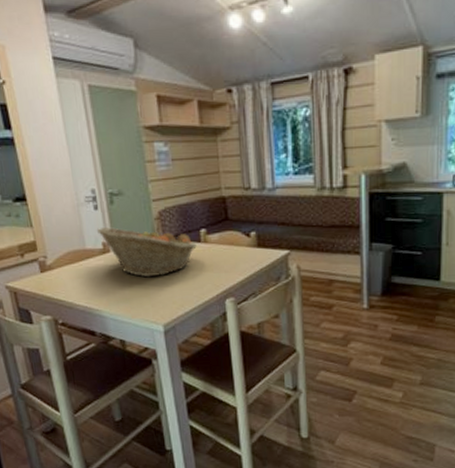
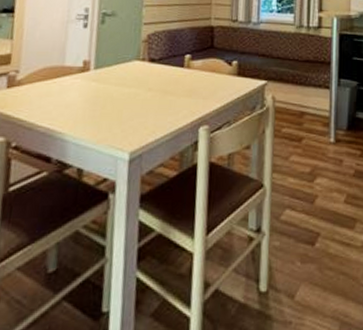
fruit basket: present [96,227,197,278] -> none [80,46,179,100]

